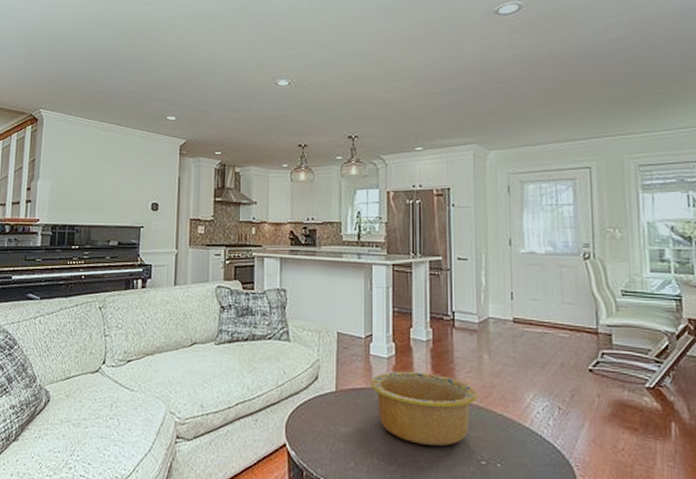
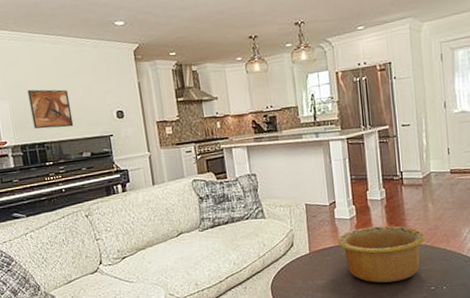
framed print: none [68,171,109,213] -> present [27,89,74,129]

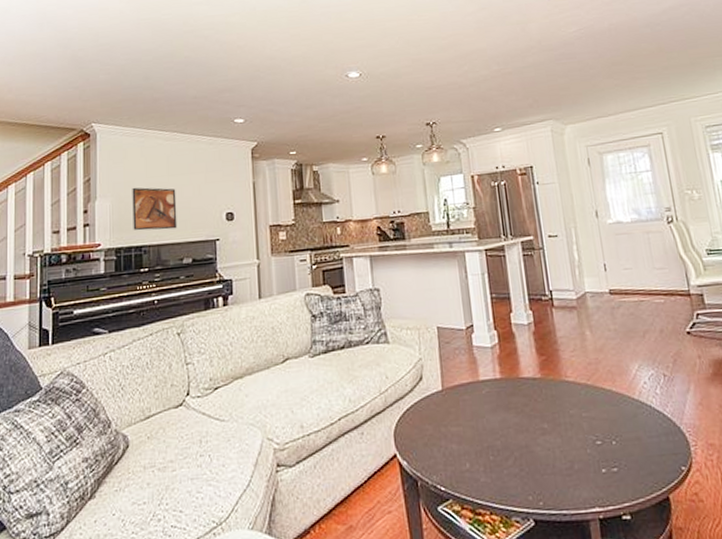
bowl: present [337,225,426,283] -> none [476,357,586,433]

